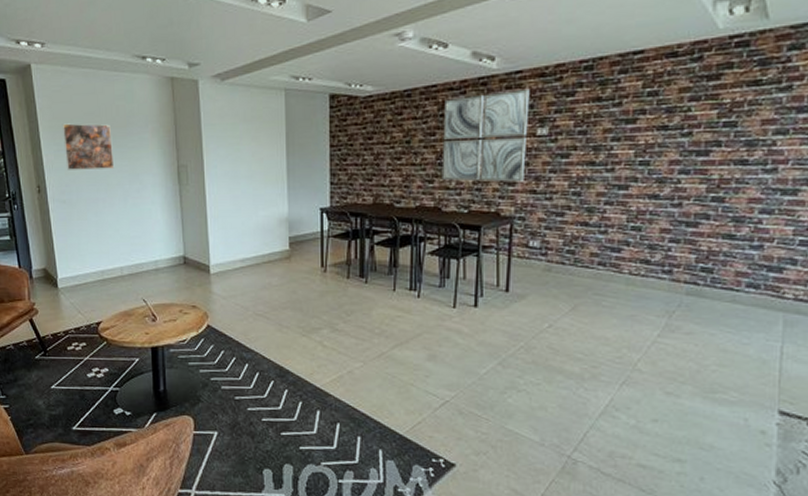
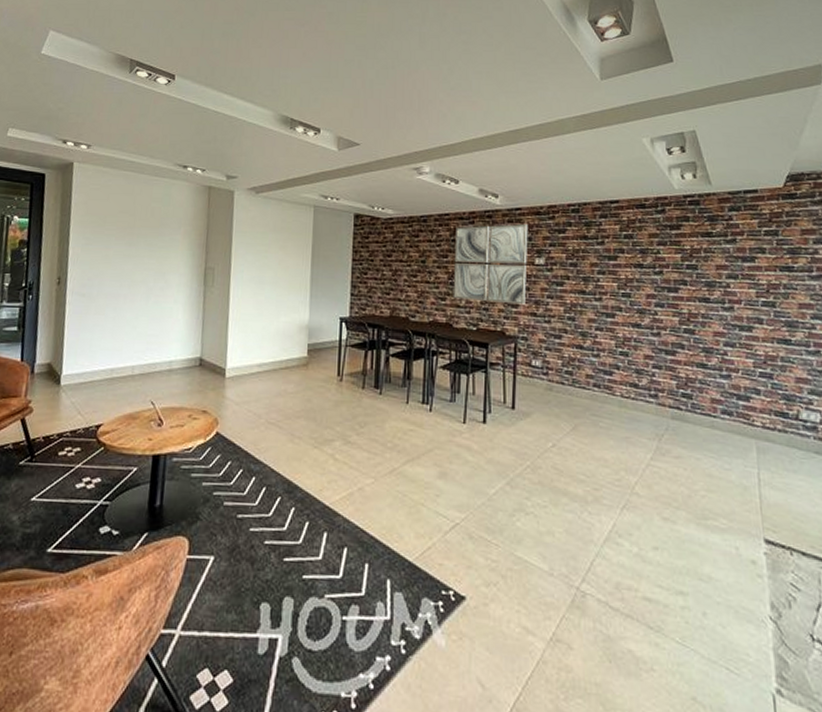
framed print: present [62,123,115,170] -> none [92,219,144,266]

